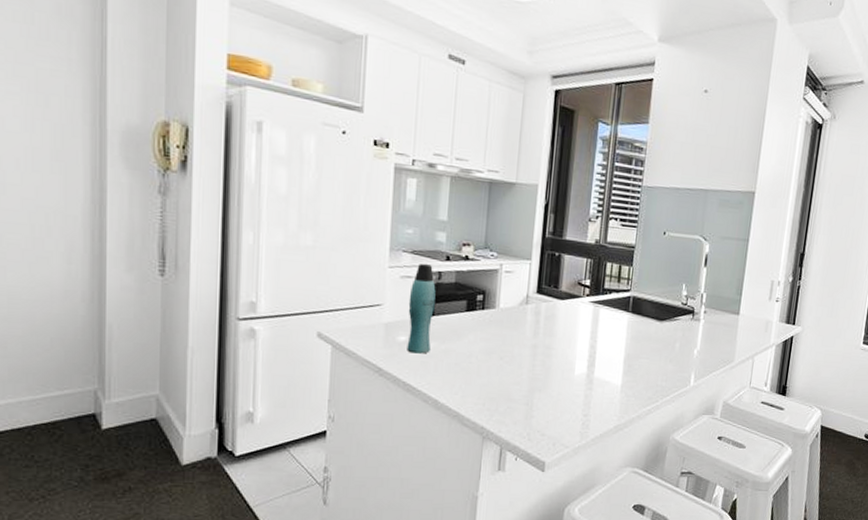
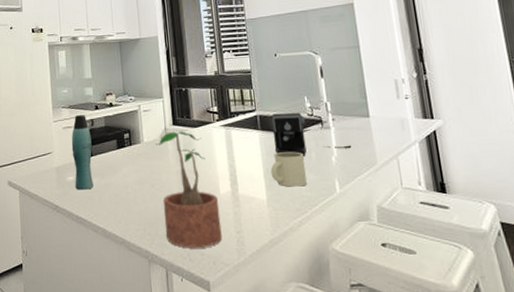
potted plant: none [507,300,572,428] -> present [154,131,222,248]
mug: none [631,338,668,376] -> present [270,152,307,187]
coffee maker: none [641,297,716,346] -> present [271,112,352,156]

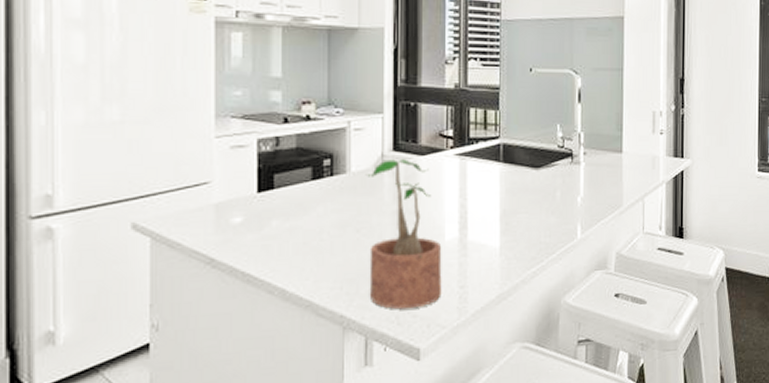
bottle: present [71,114,93,190] -> none [242,128,274,236]
mug: present [270,152,307,187] -> none [508,190,547,232]
coffee maker: present [271,112,352,156] -> none [516,142,600,196]

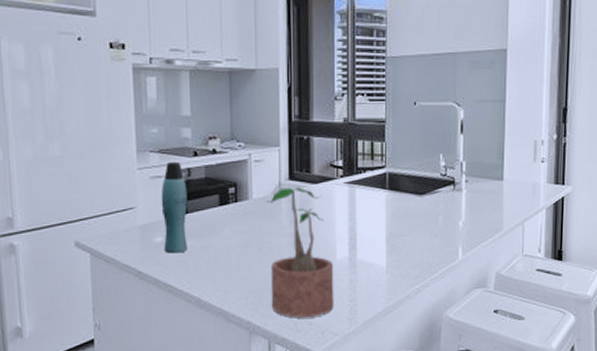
bottle: none [242,128,274,236] -> present [161,161,188,254]

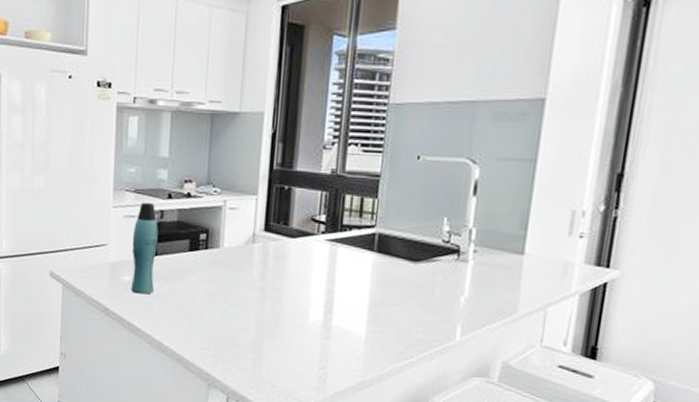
potted plant: present [265,187,334,318] -> none [234,239,305,379]

